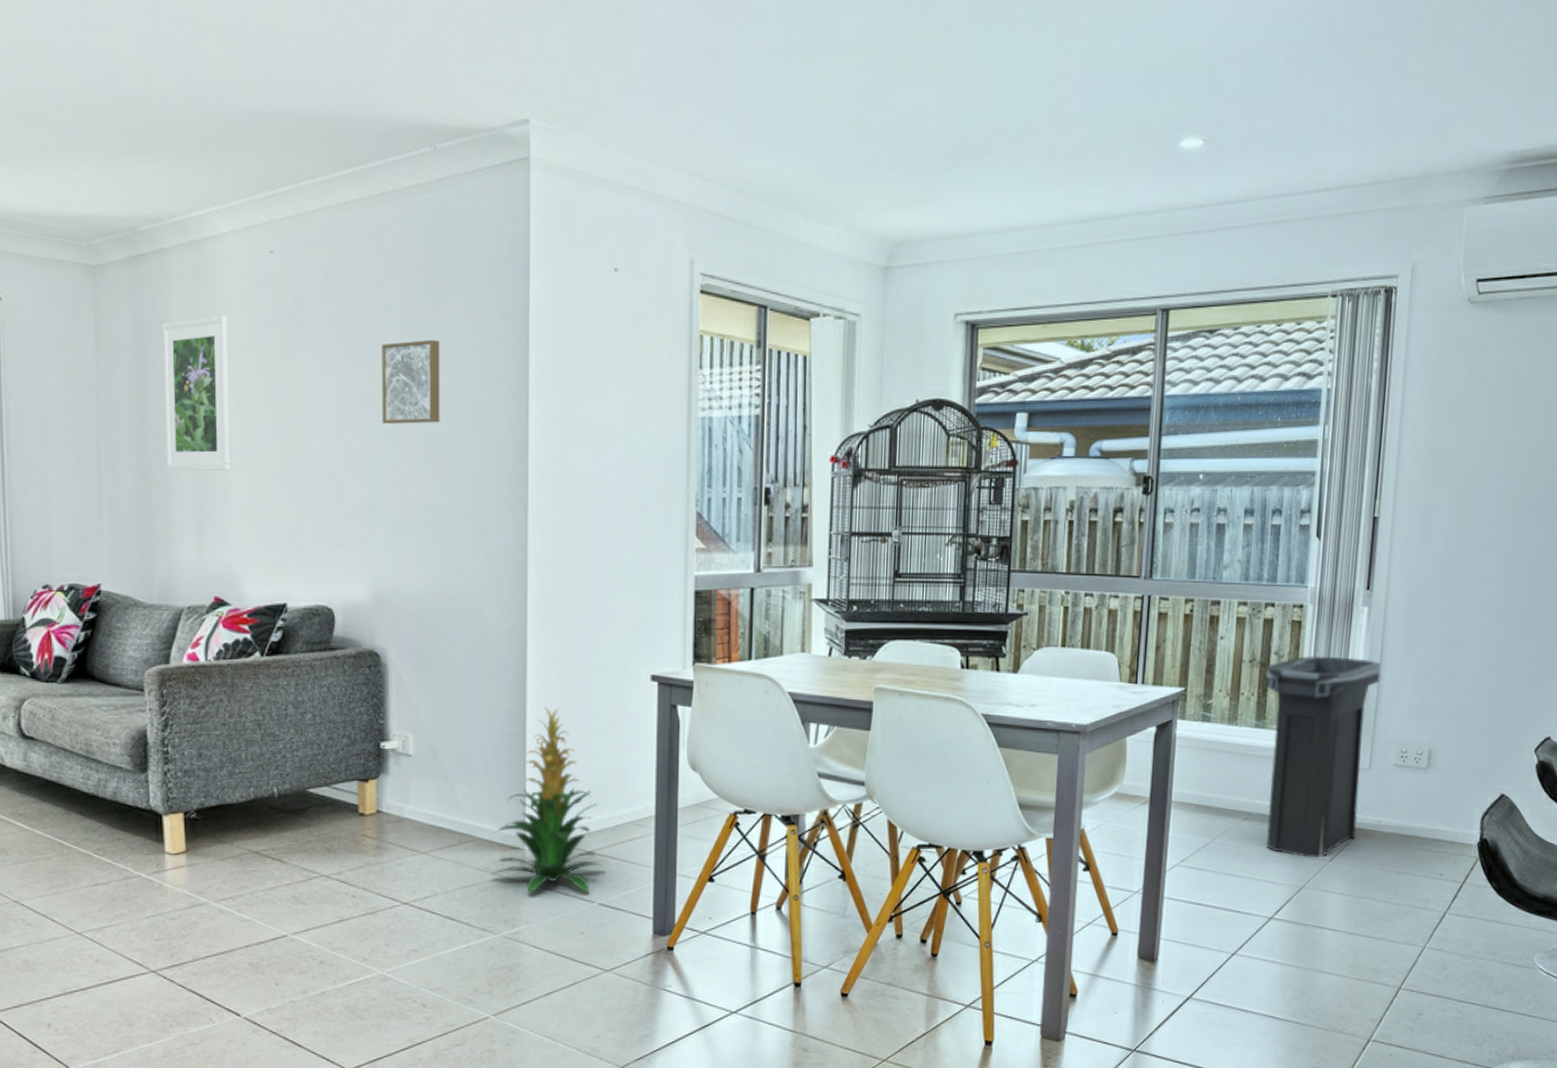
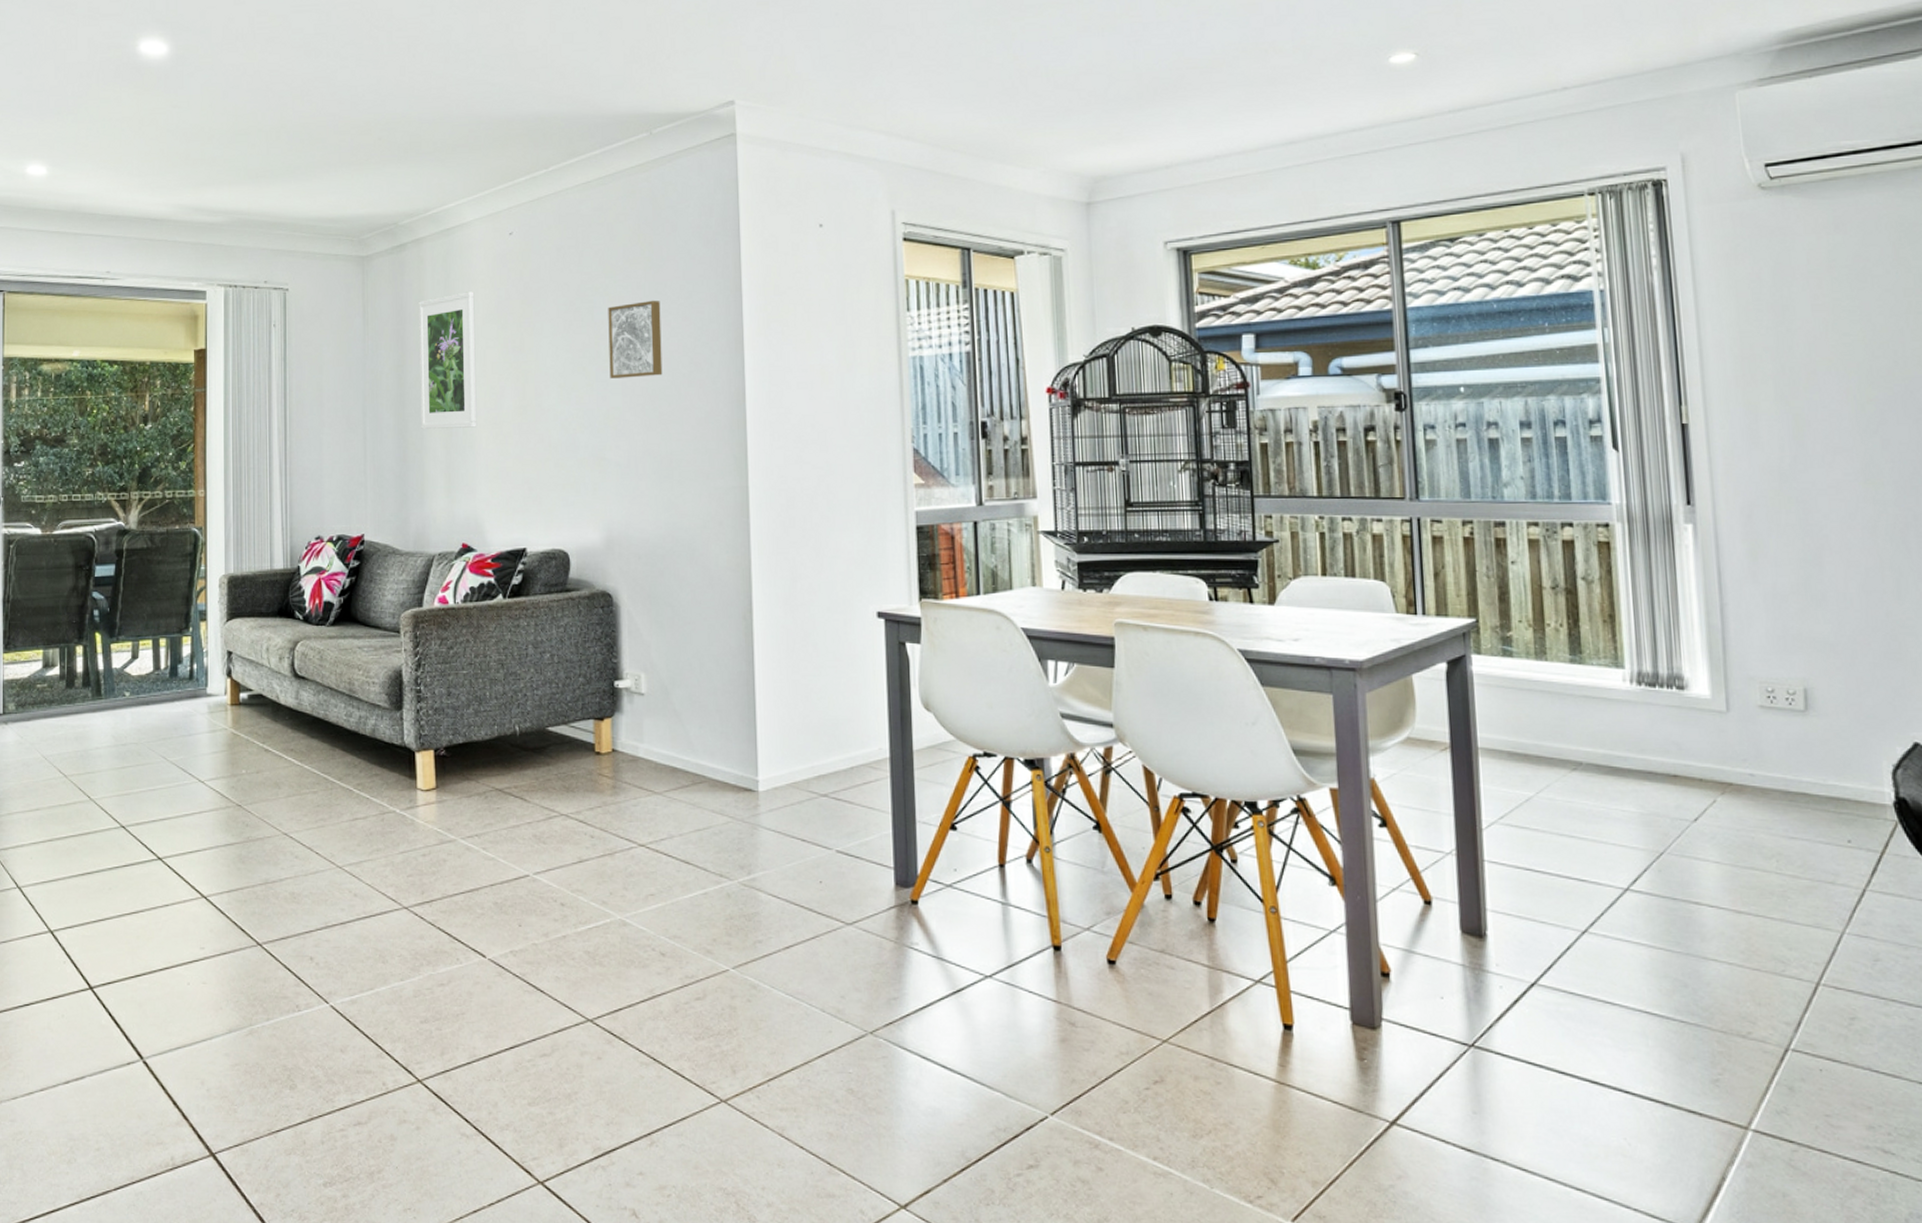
indoor plant: present [490,705,603,893] -> none [724,643,839,839]
trash can: present [1264,656,1382,858] -> none [1573,580,1724,818]

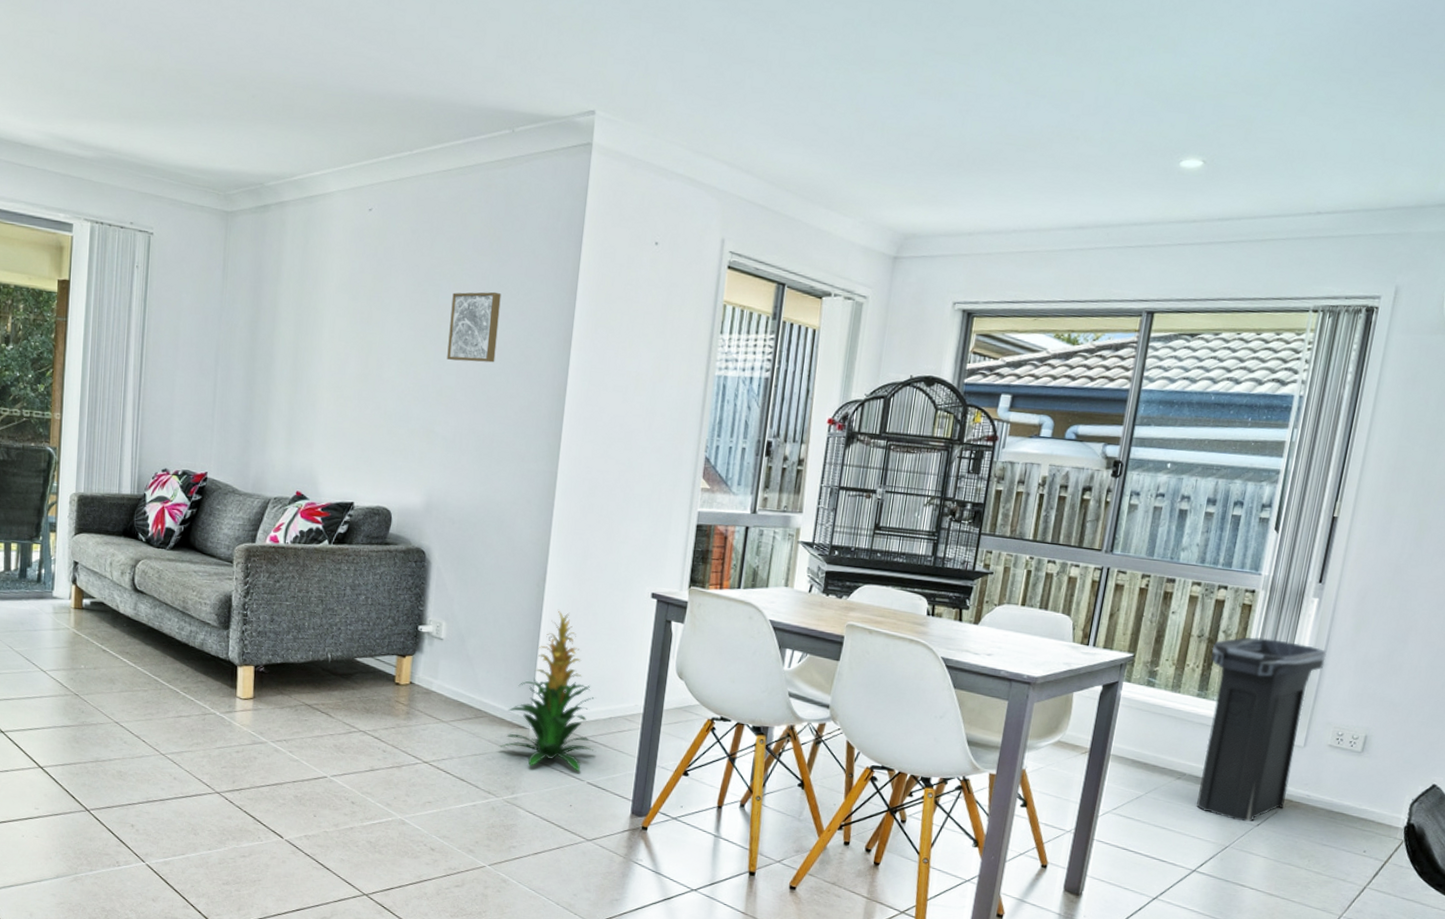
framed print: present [419,291,477,429] -> none [268,259,330,388]
indoor plant: none [724,643,839,839] -> present [498,609,595,772]
trash can: none [1573,580,1724,818] -> present [1196,637,1327,822]

